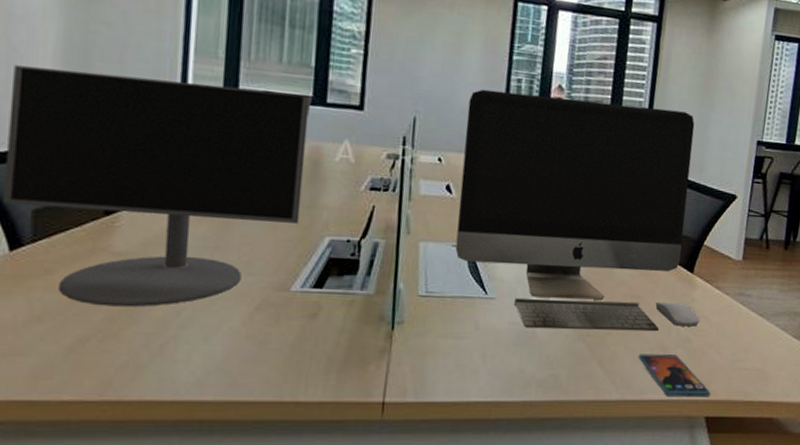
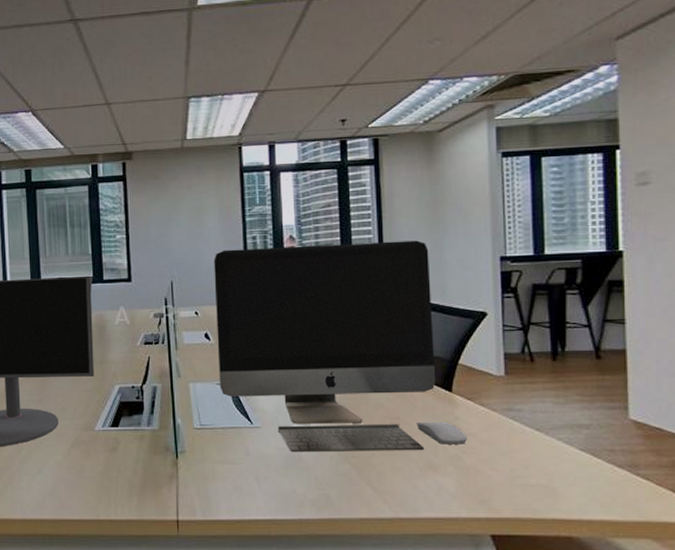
smartphone: present [638,354,711,397] -> none [407,473,492,515]

